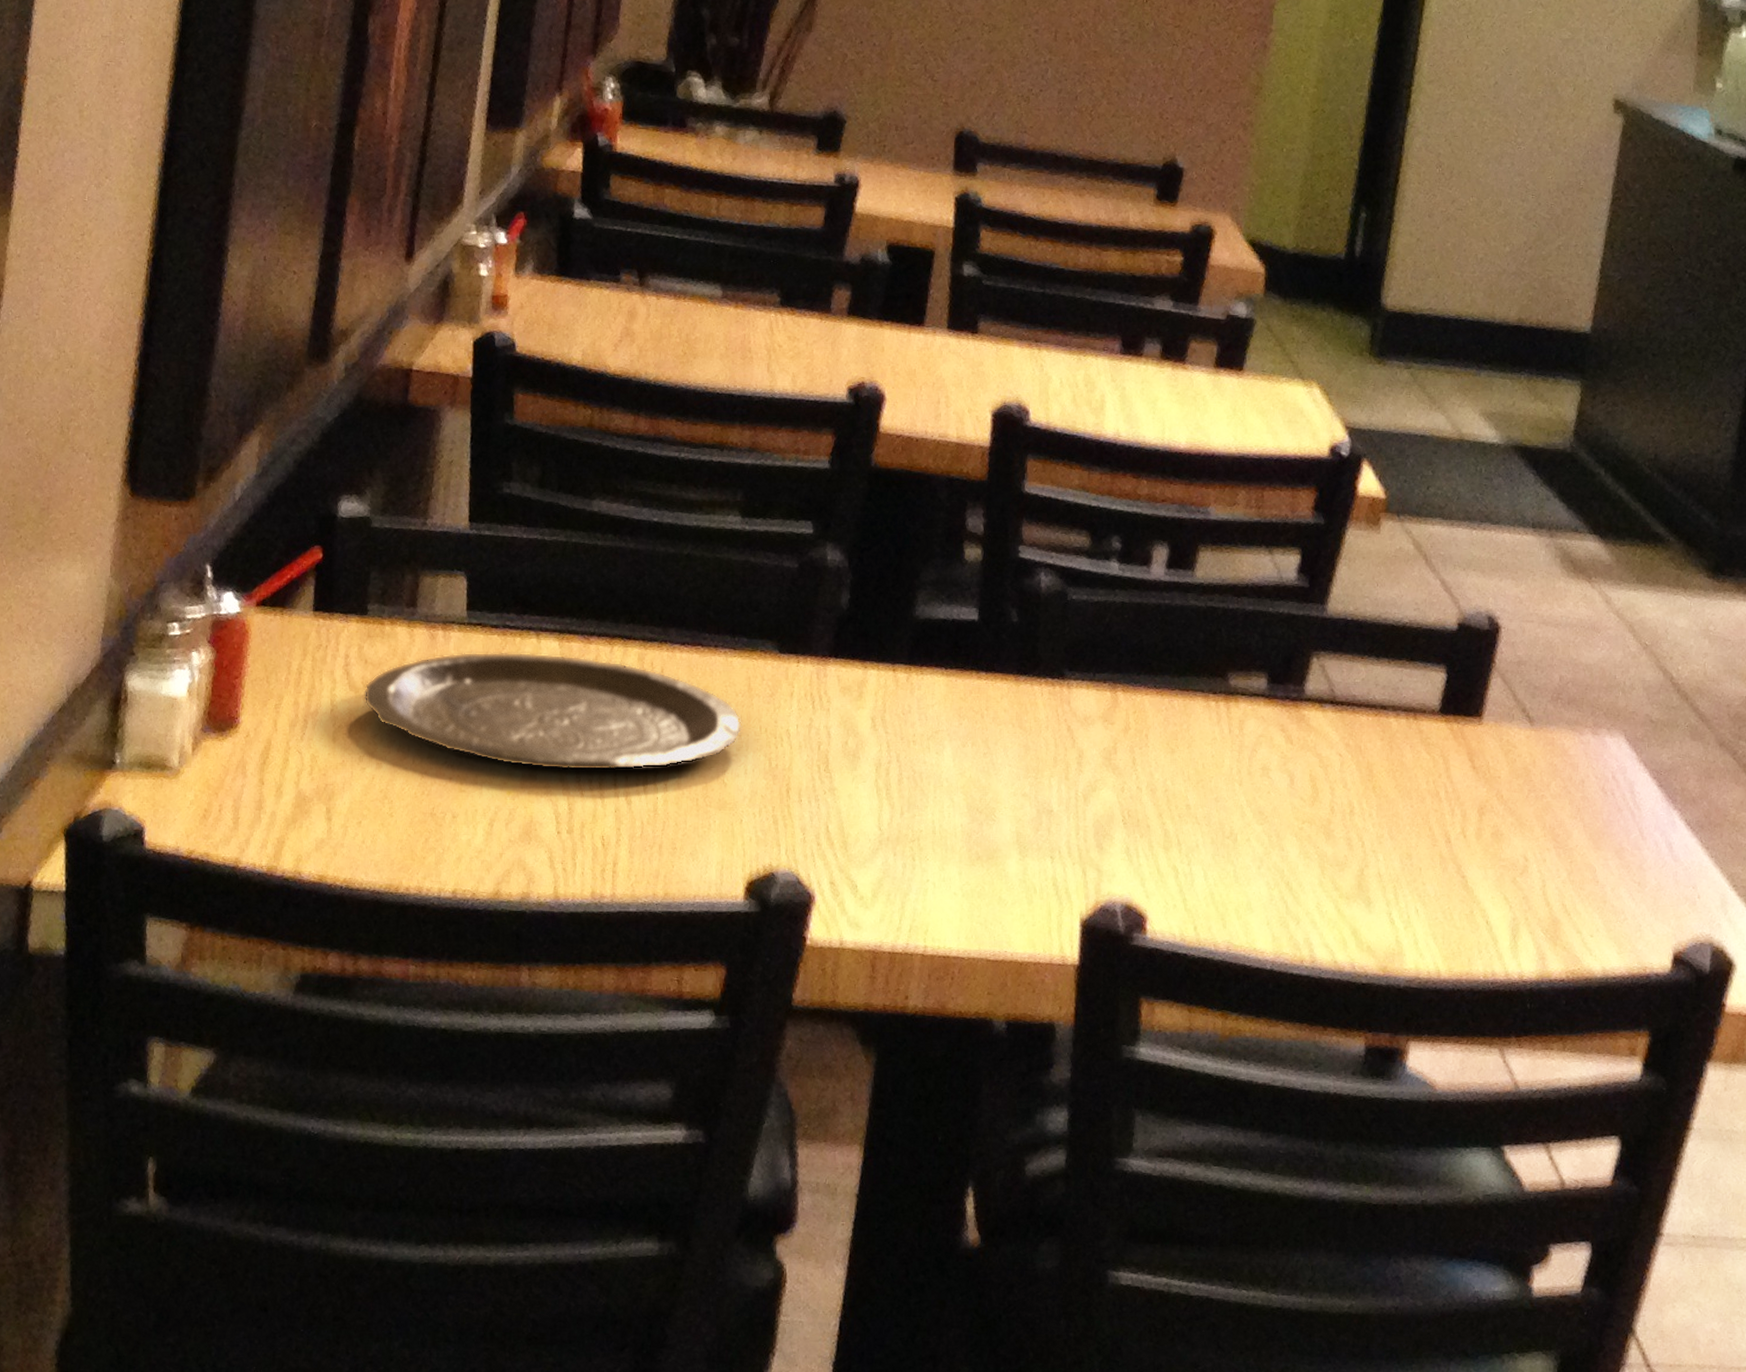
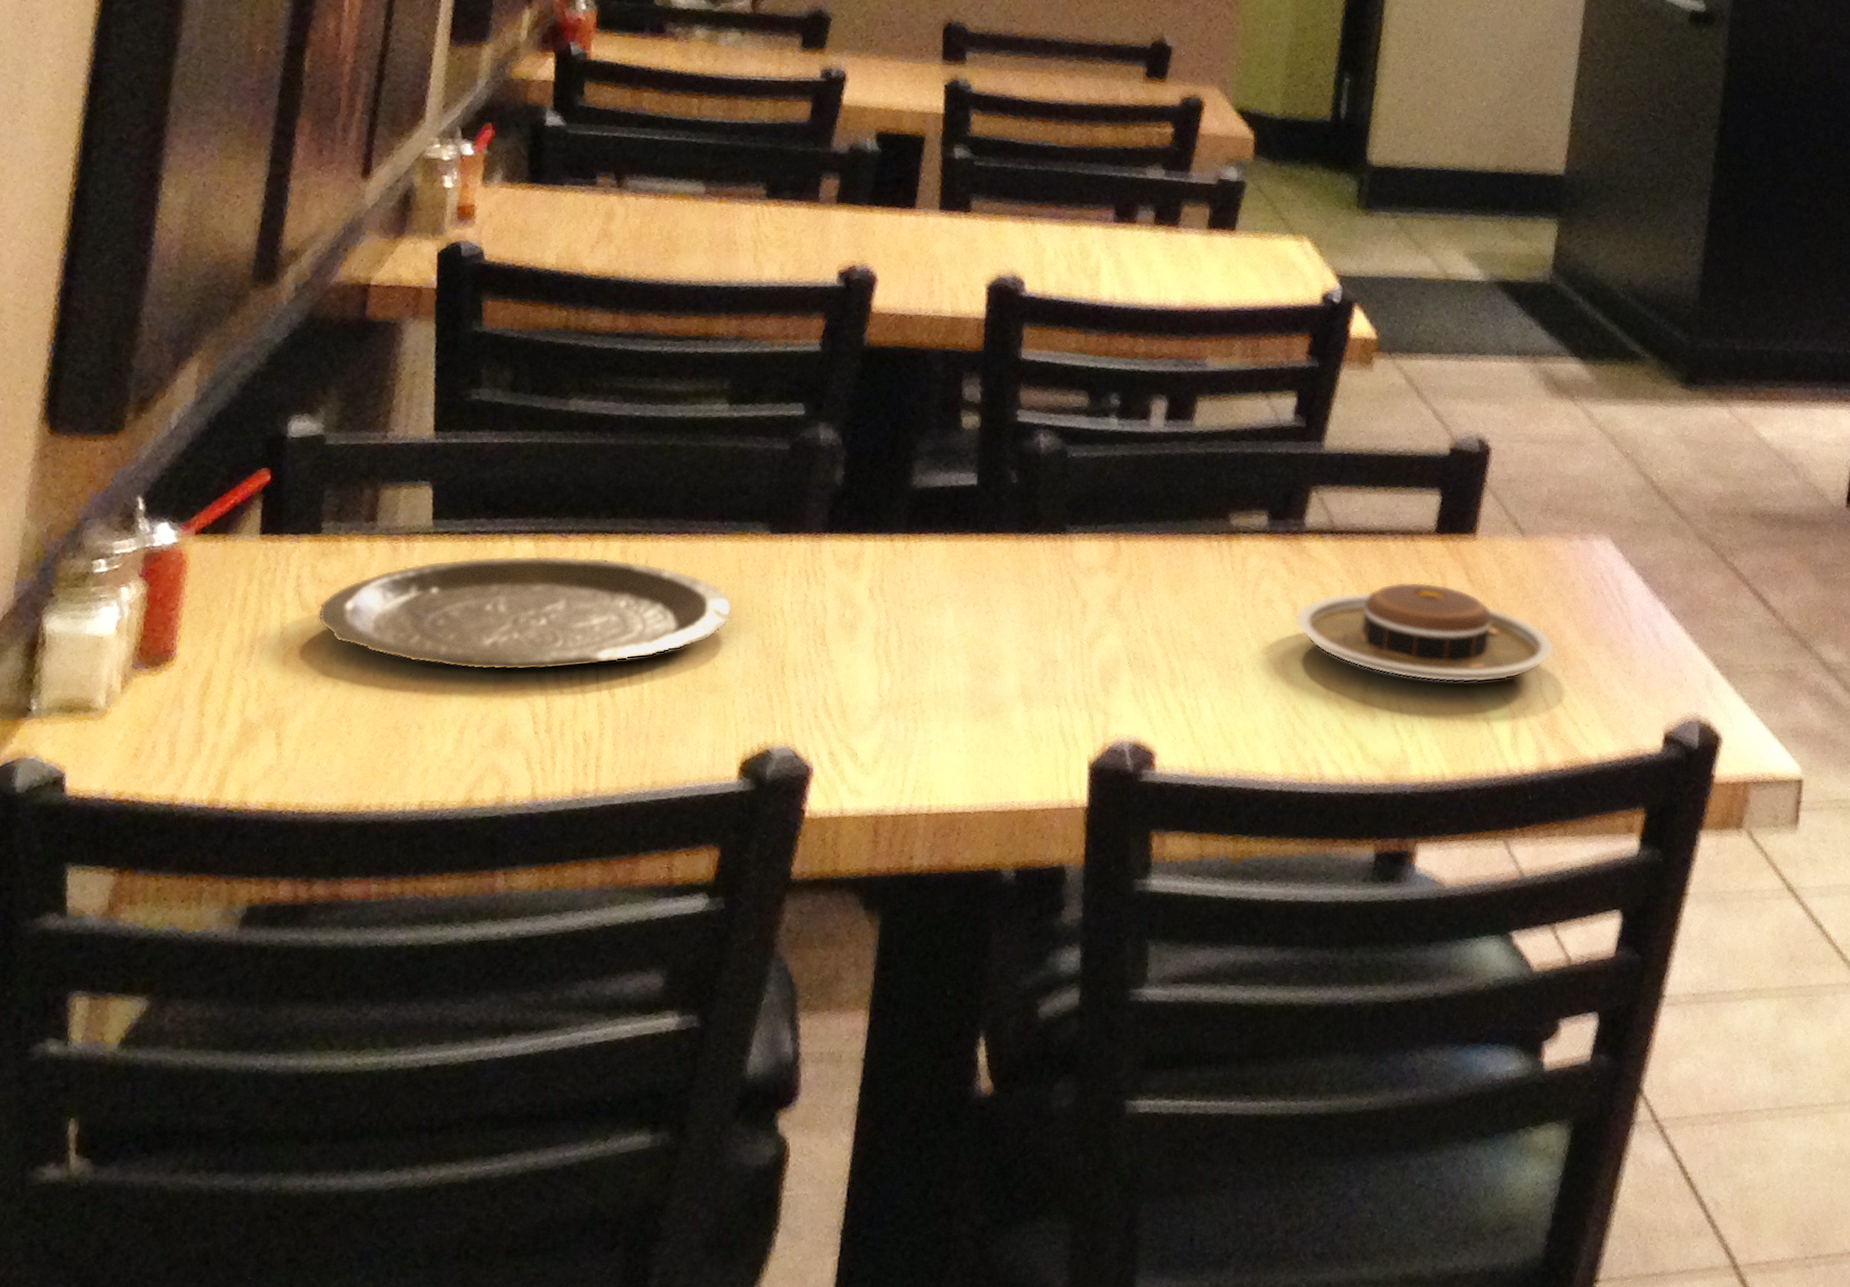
plate: none [1292,763,1561,878] -> present [1295,581,1555,683]

